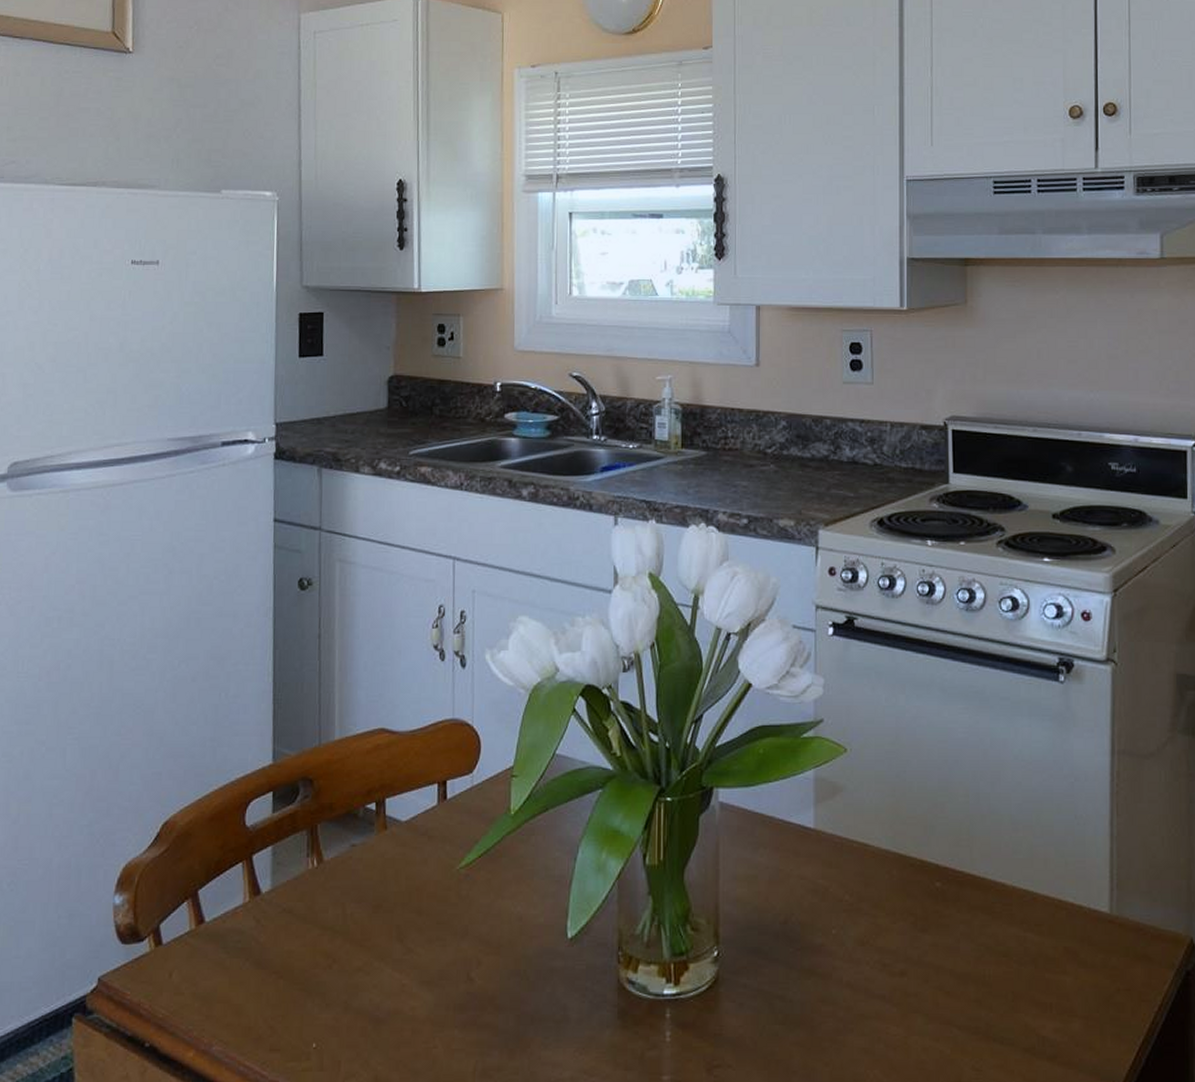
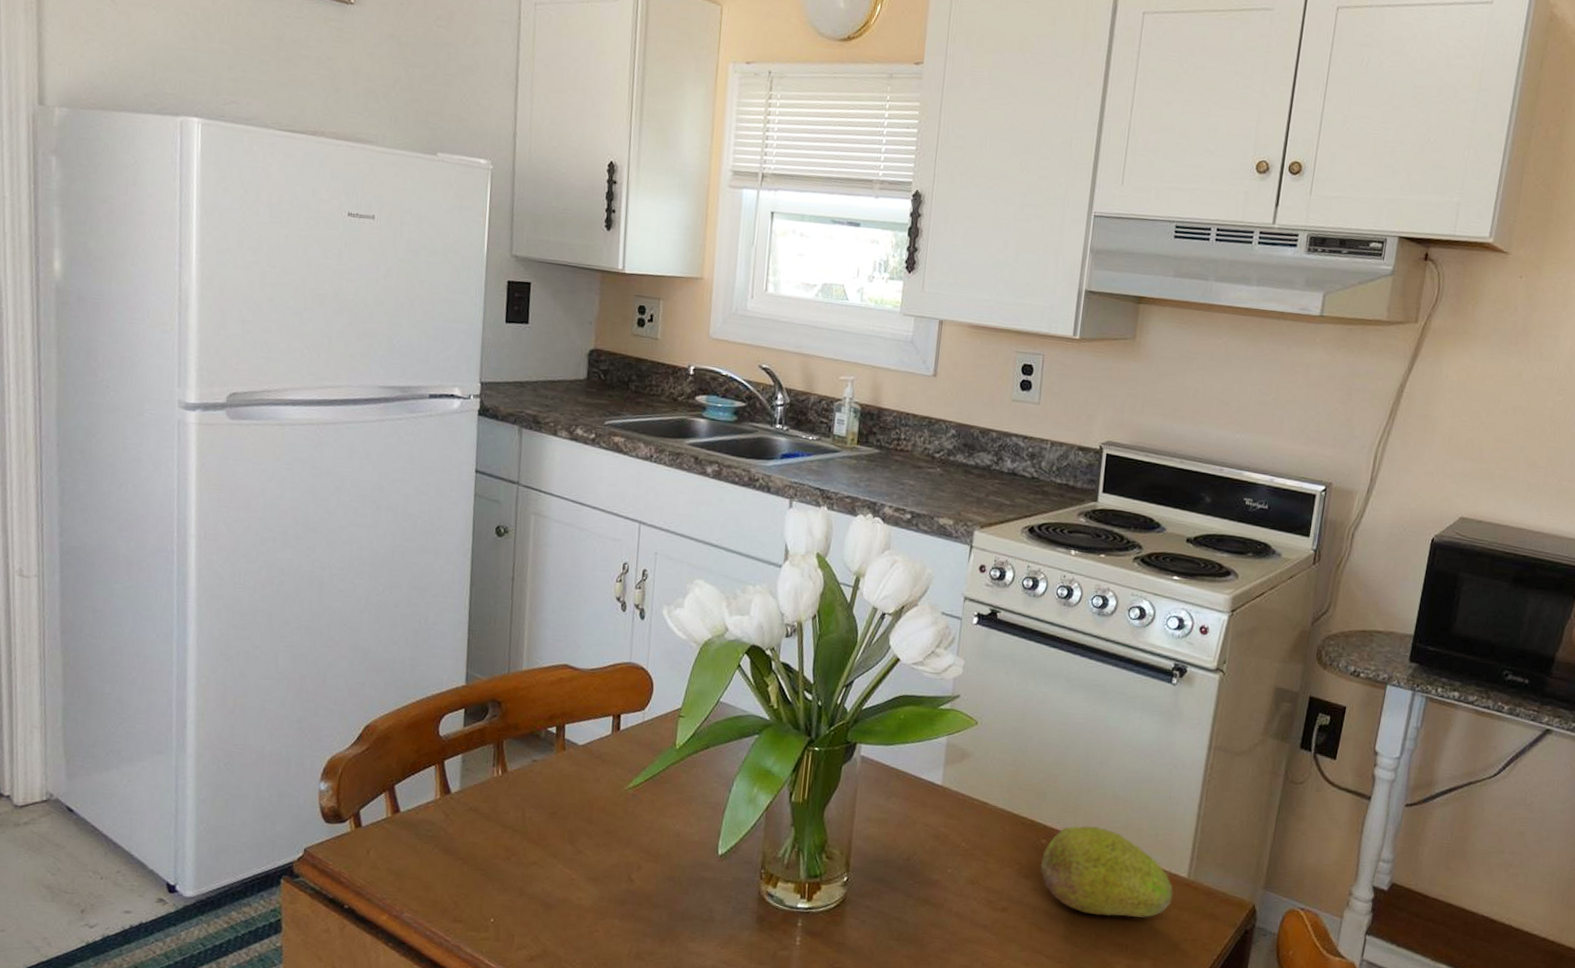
fruit: none [937,859,1096,970] -> present [1040,825,1174,918]

